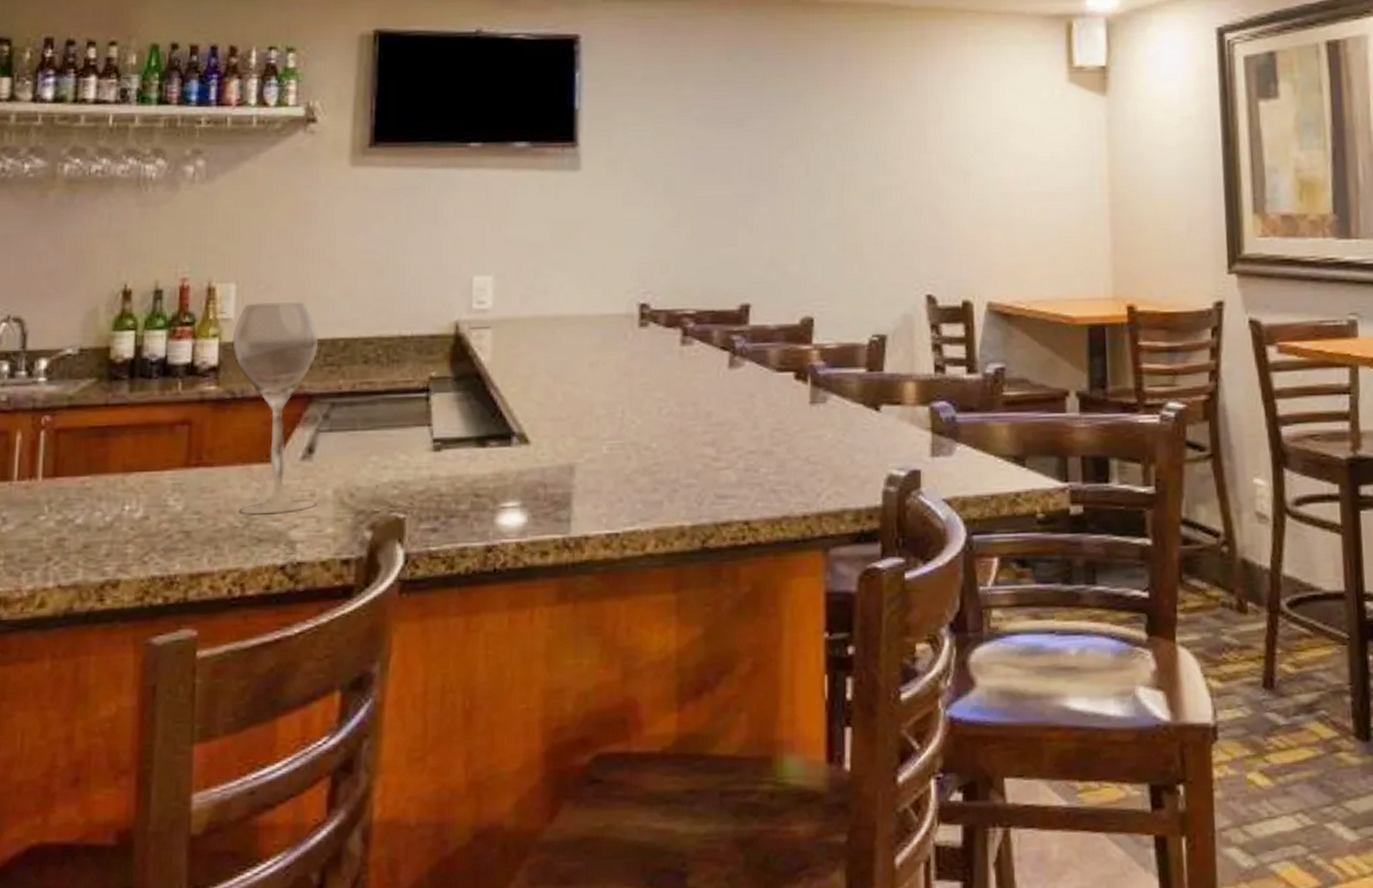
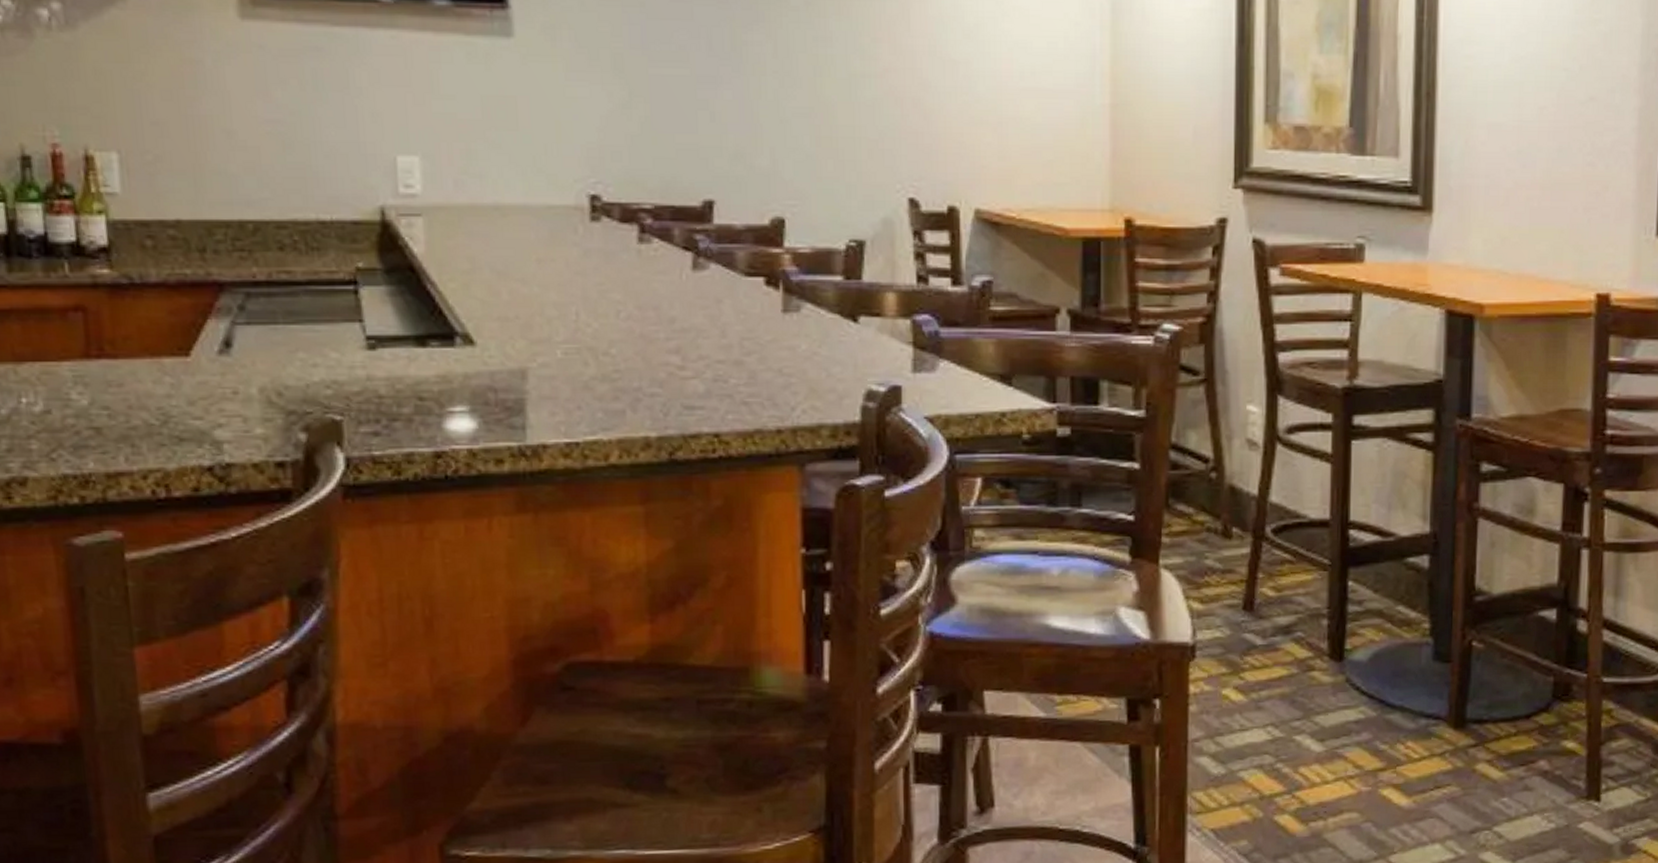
wineglass: present [232,302,318,515] -> none [121,176,241,412]

